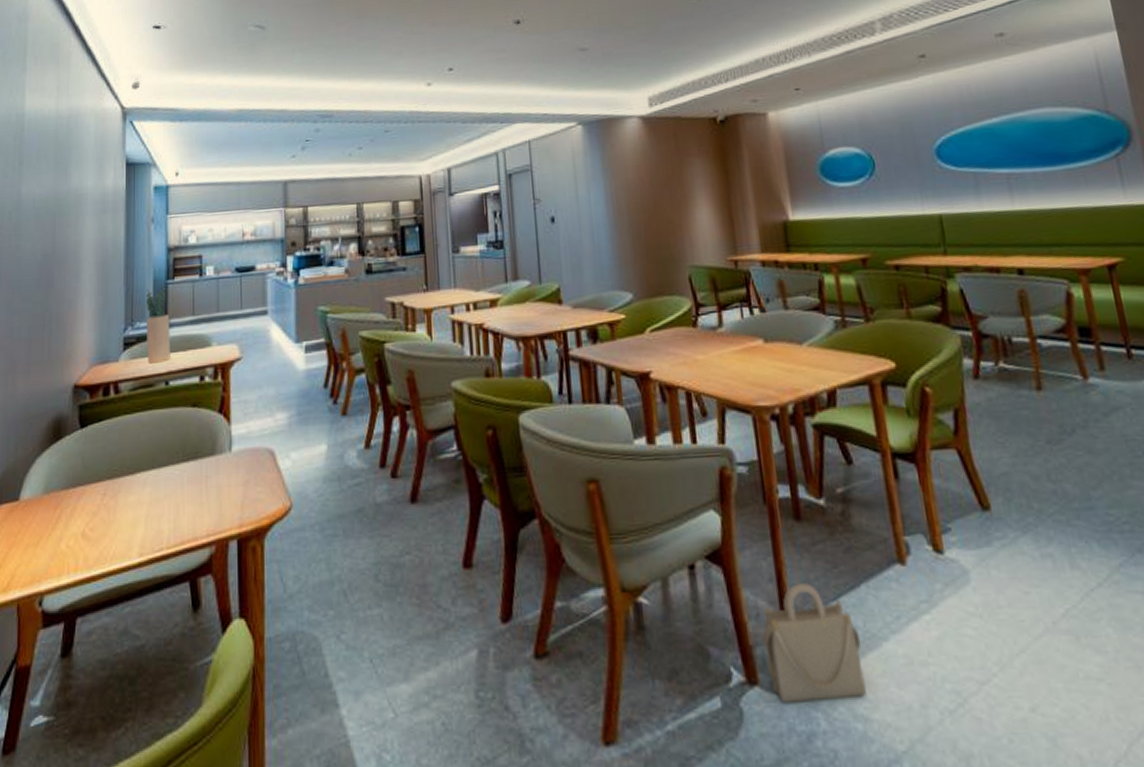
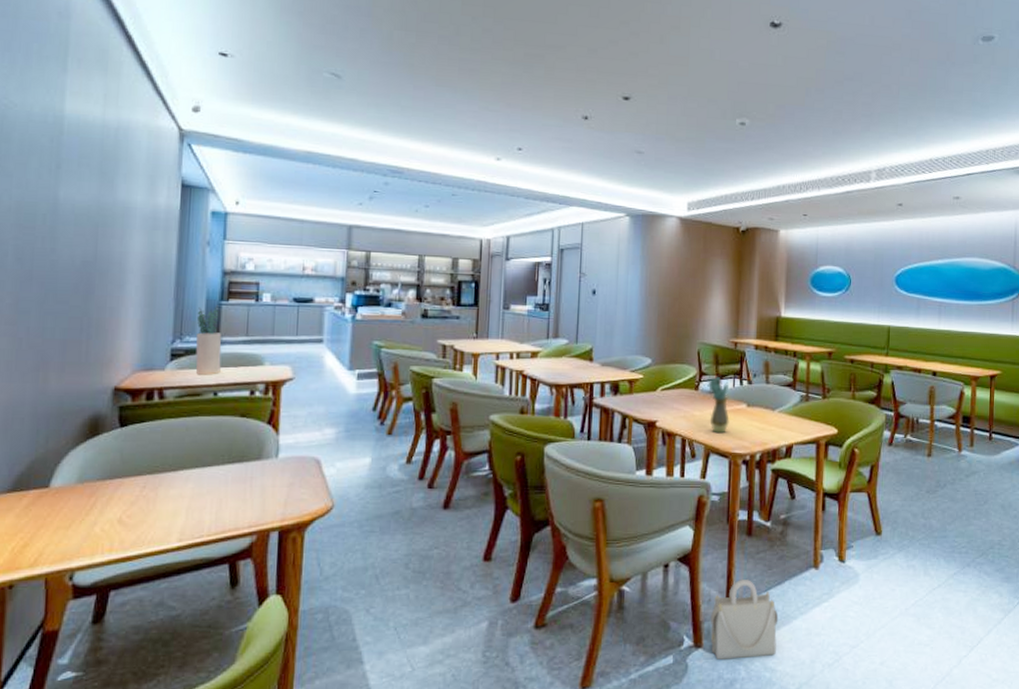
vase: none [707,305,745,382] -> present [707,374,730,434]

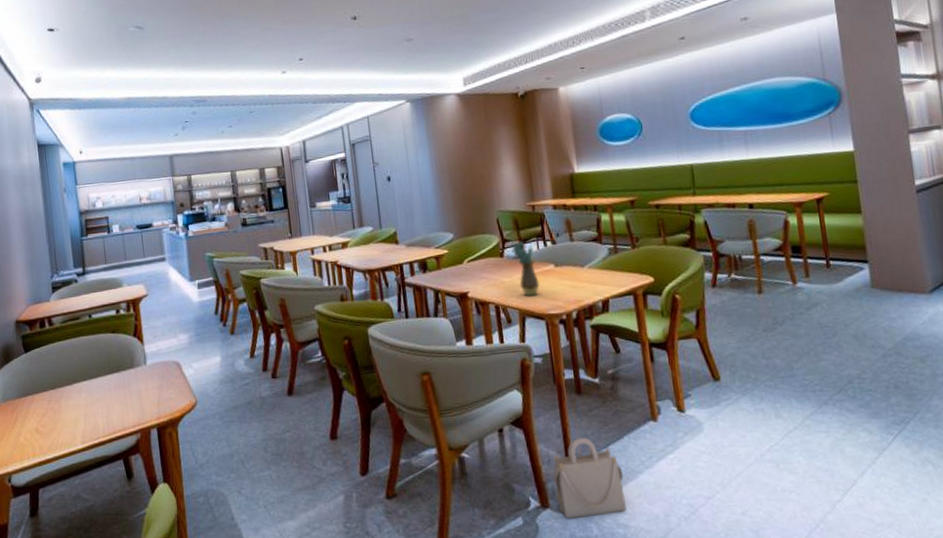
vase: present [195,305,222,376] -> none [66,241,91,303]

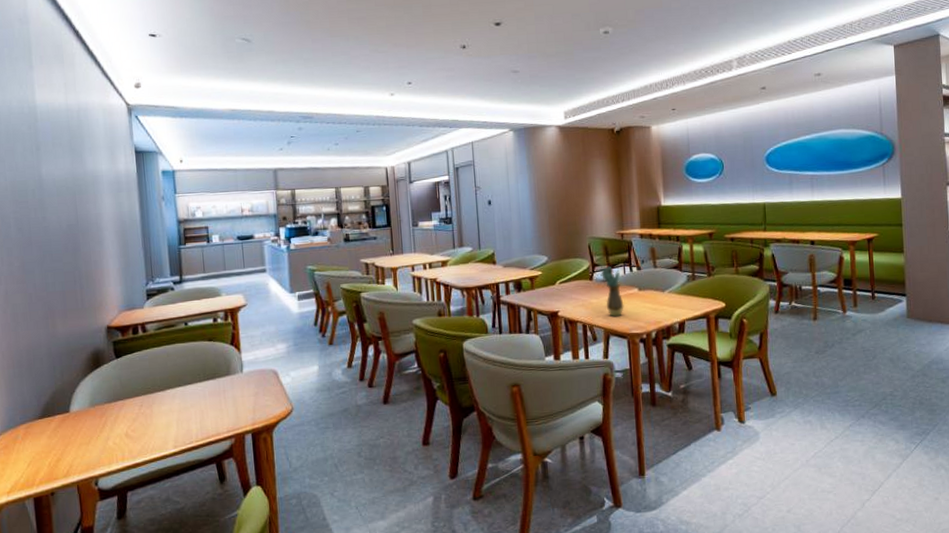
handbag: present [552,437,627,519] -> none [626,445,689,517]

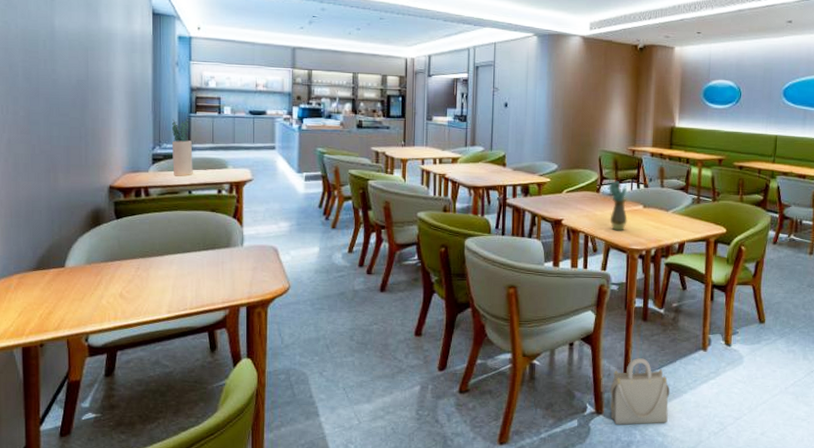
vase: none [163,249,188,311] -> present [171,117,193,177]
handbag: none [626,445,689,517] -> present [609,358,670,425]

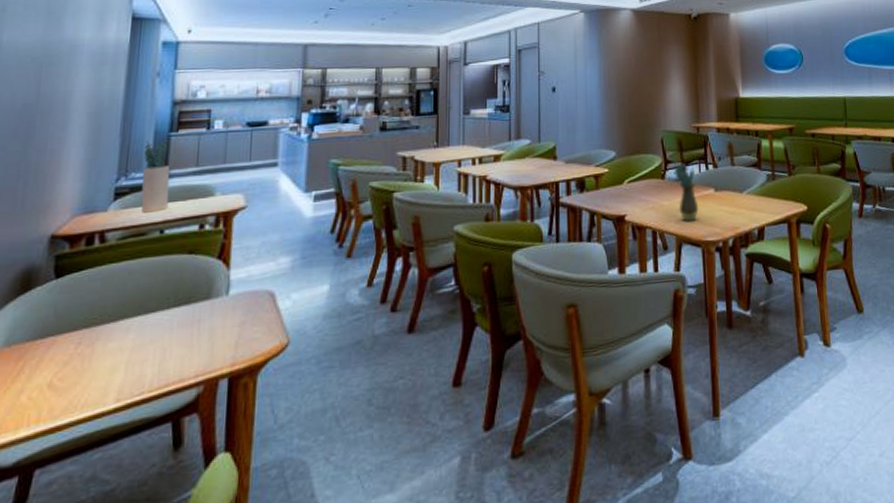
handbag: present [609,358,670,425] -> none [697,376,770,471]

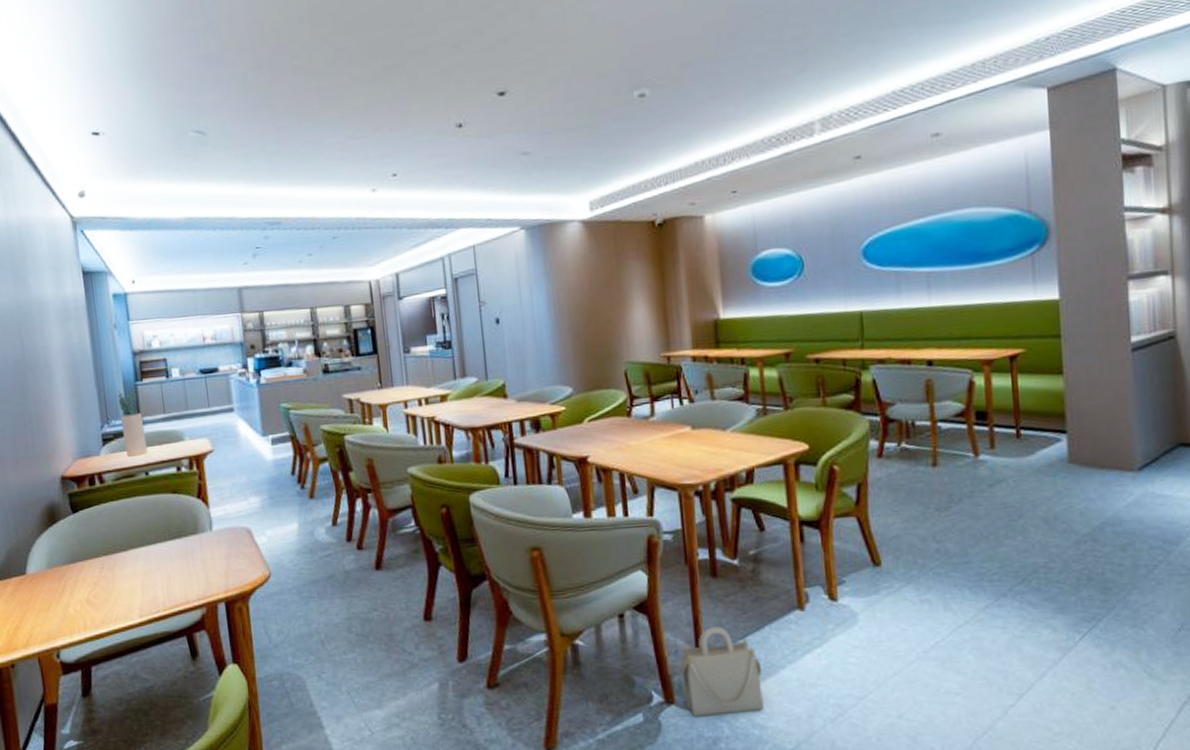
vase: present [673,162,699,222] -> none [640,397,673,464]
handbag: none [697,376,770,471] -> present [679,626,764,717]

